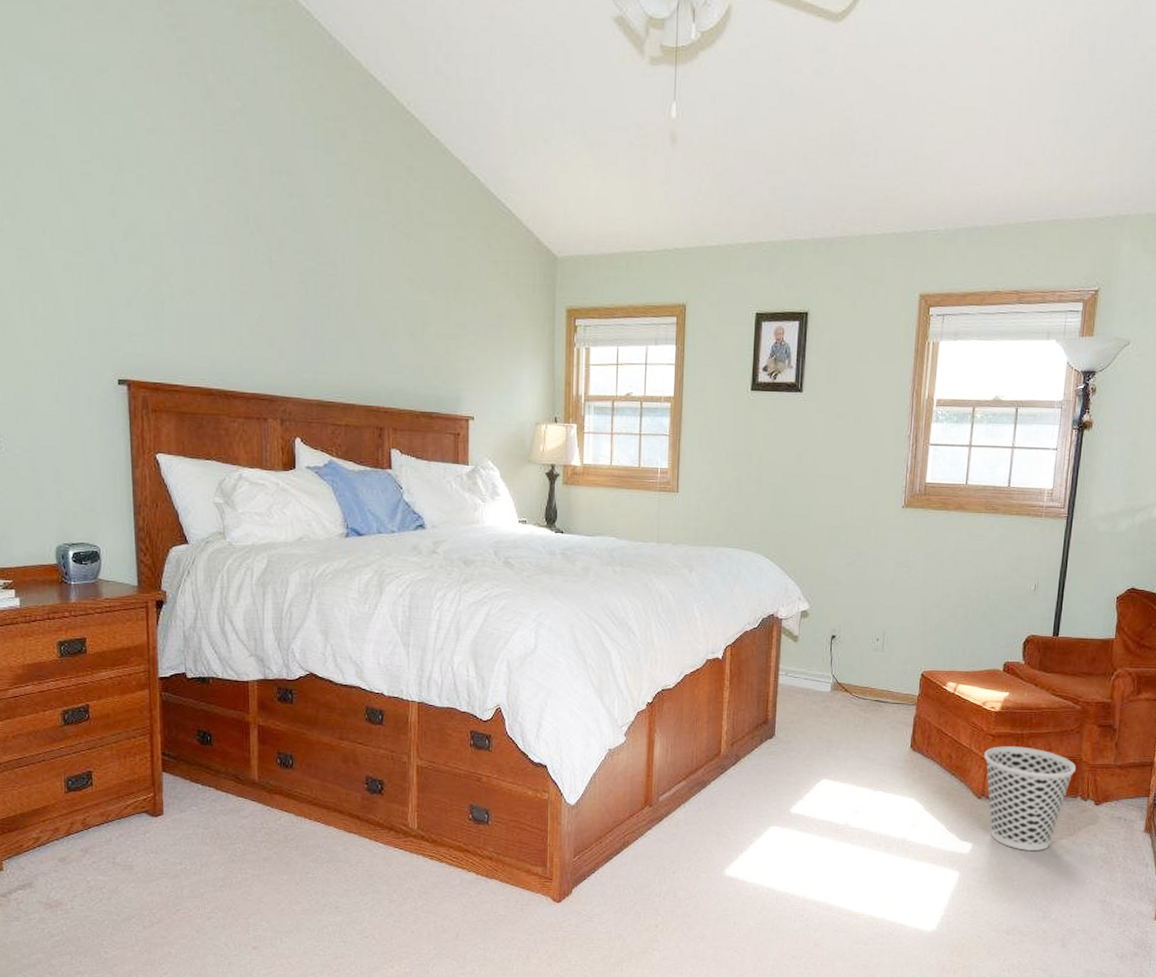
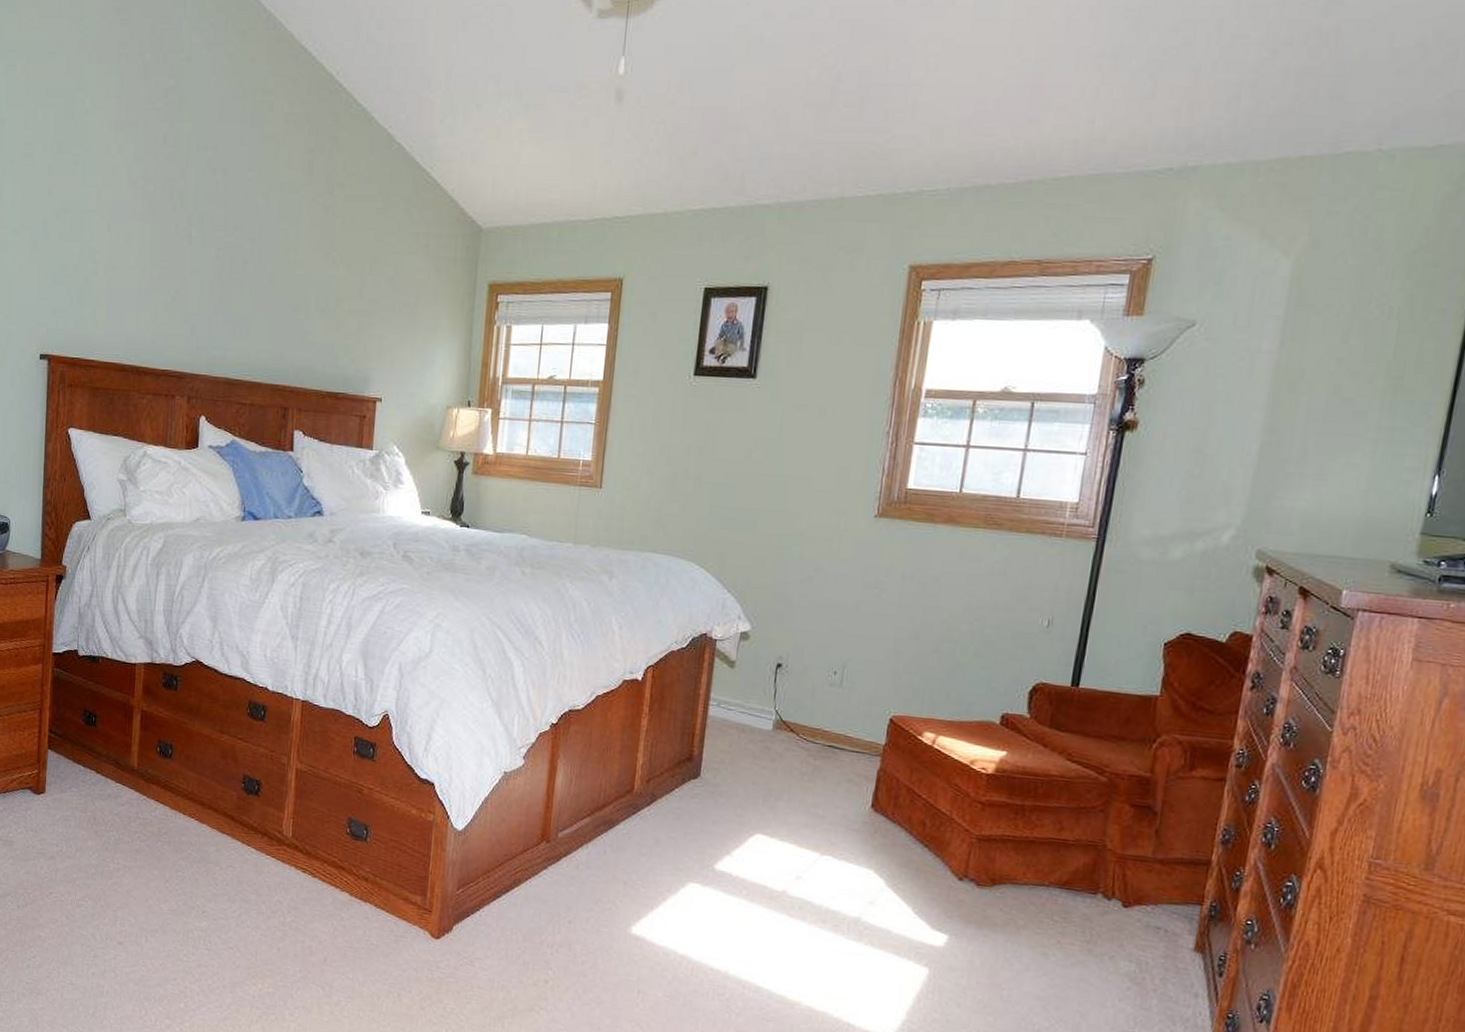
wastebasket: present [984,746,1076,851] -> none [969,817,1097,956]

